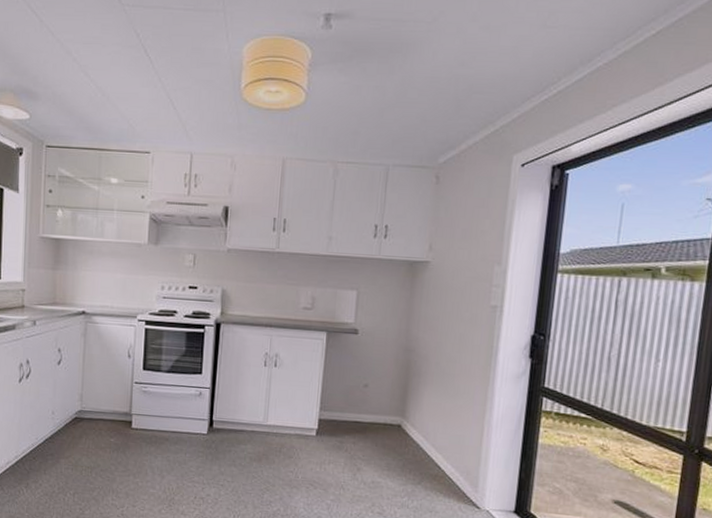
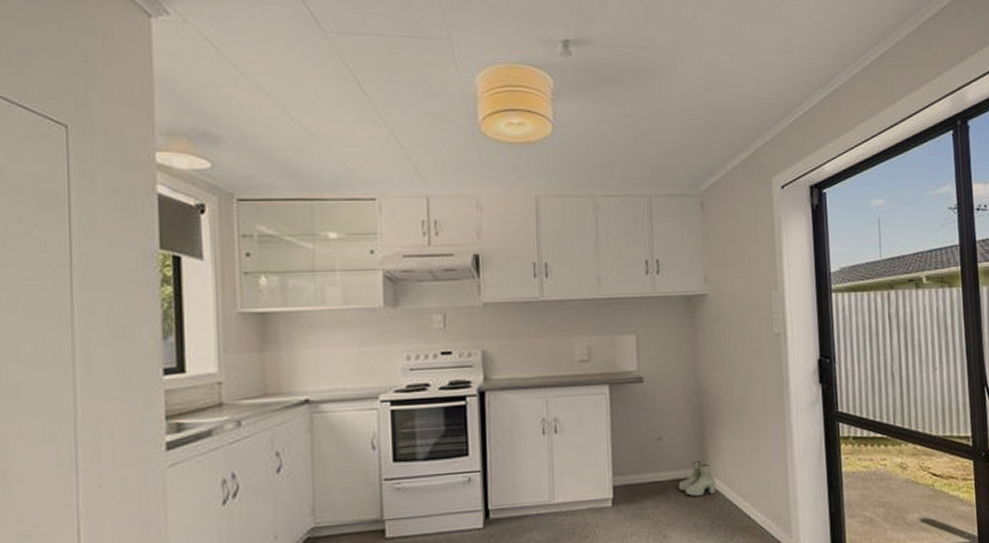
boots: none [377,410,412,441] -> present [678,461,716,497]

